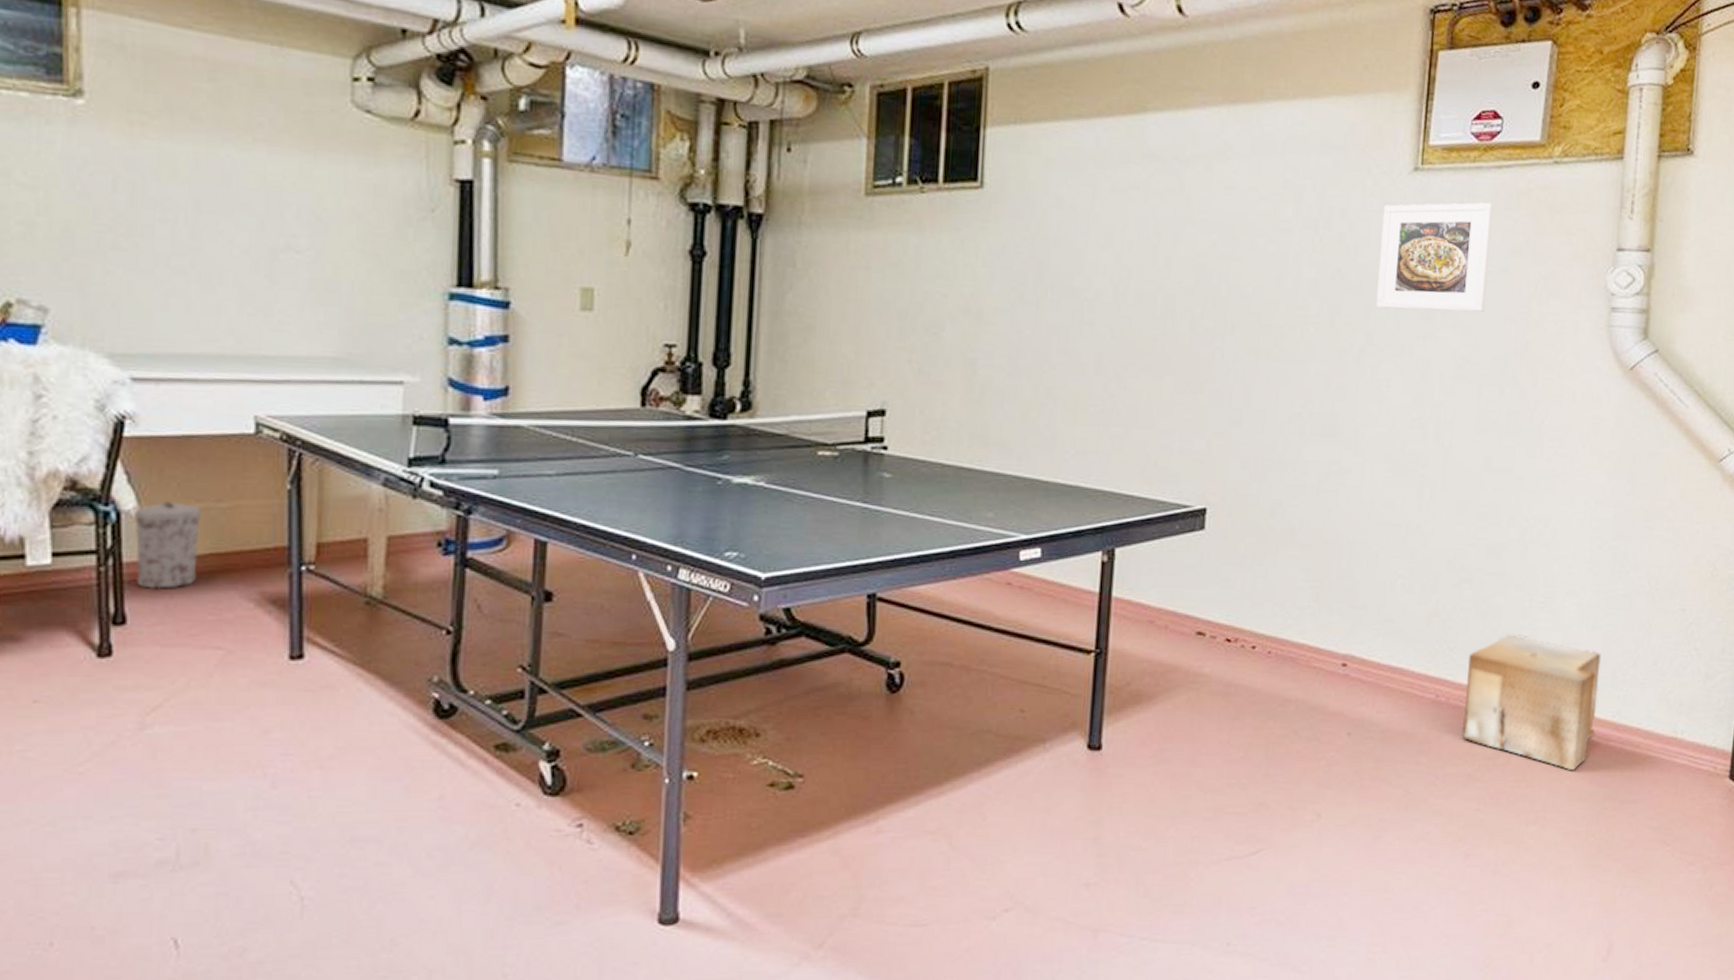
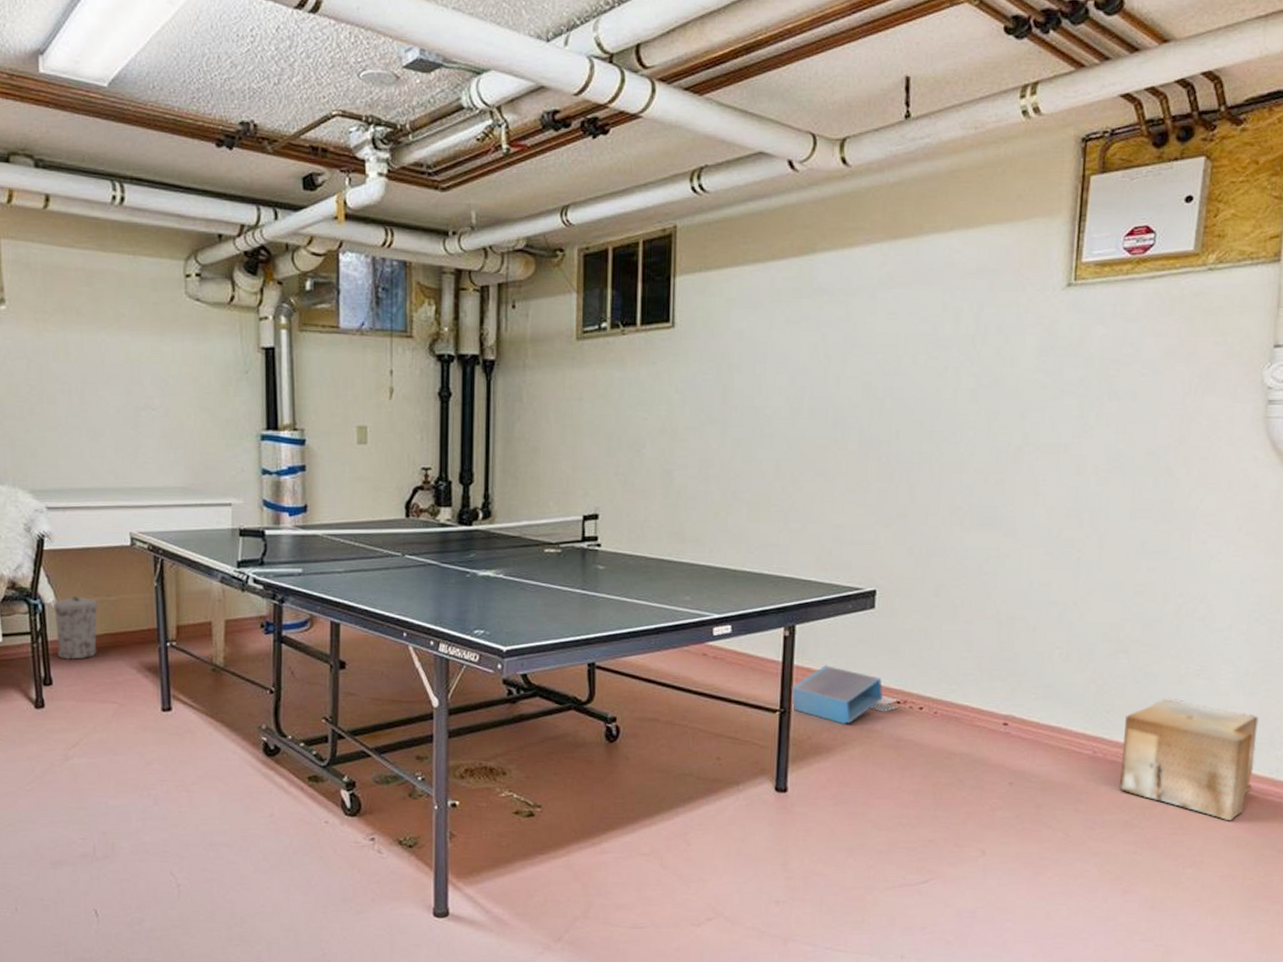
storage bin: none [1109,595,1231,667] -> present [791,664,900,724]
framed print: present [1376,202,1494,313] -> none [1031,311,1147,412]

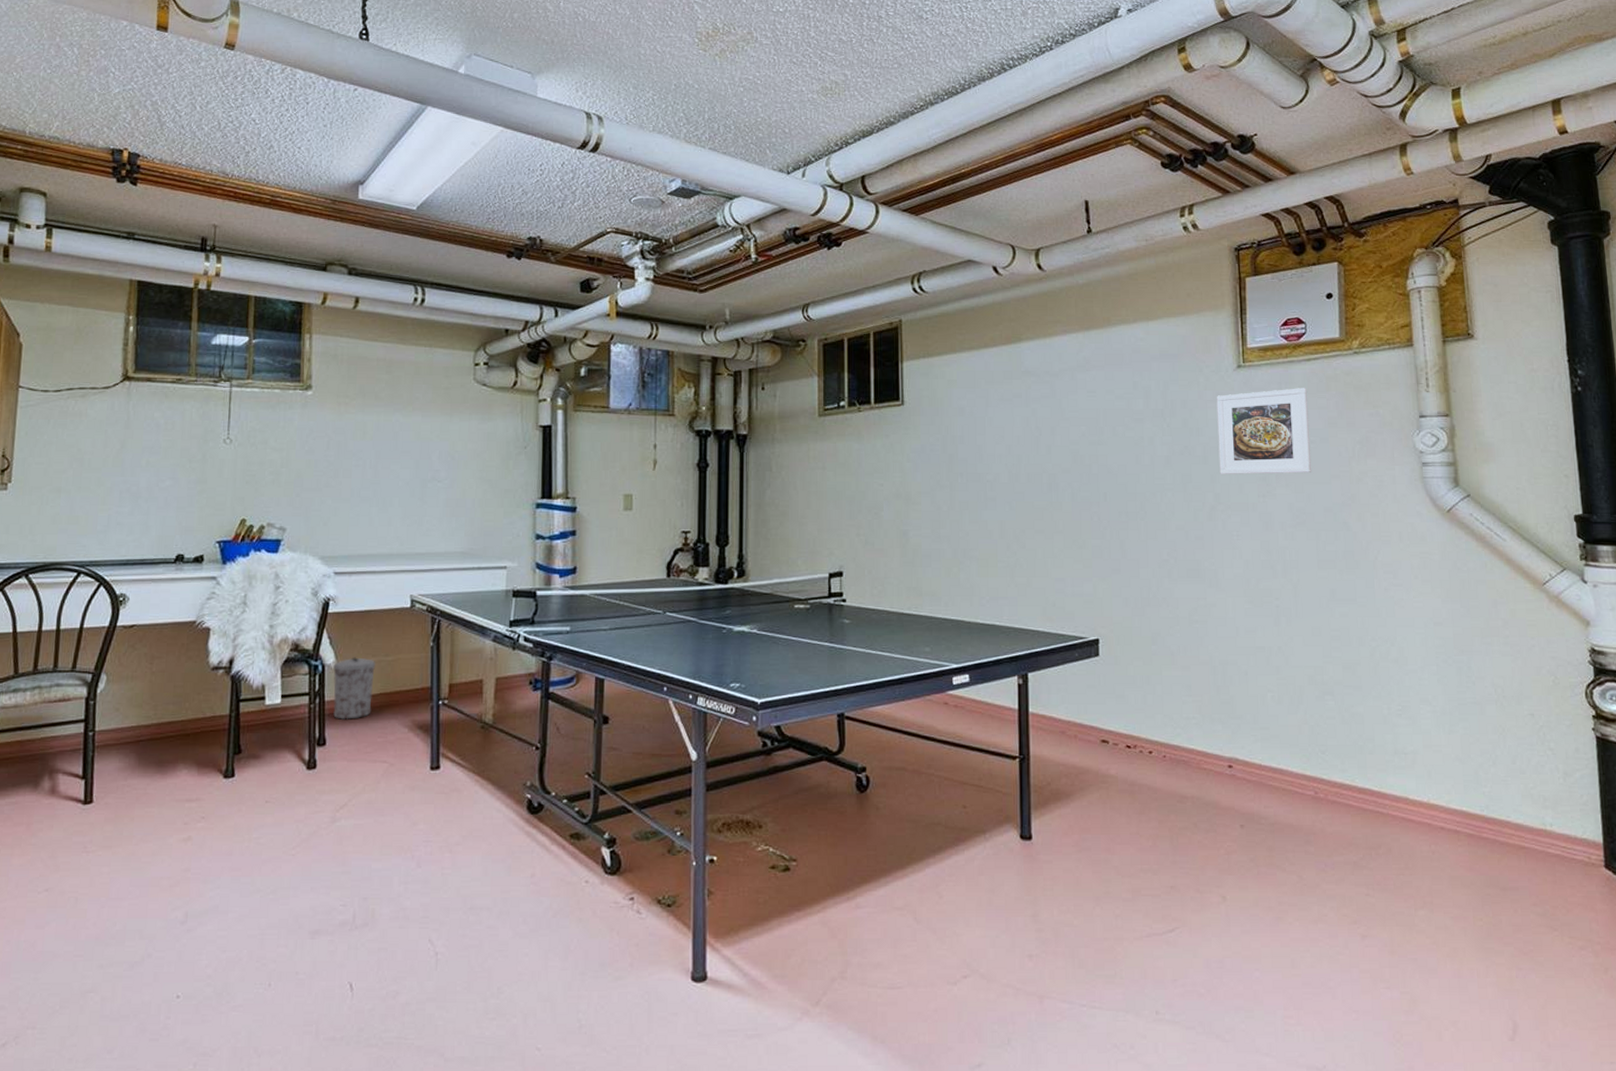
storage bin: present [791,664,900,724] -> none [1029,711,1130,769]
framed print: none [1031,311,1147,412] -> present [1216,388,1312,474]
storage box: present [1119,699,1259,821] -> none [1340,738,1466,860]

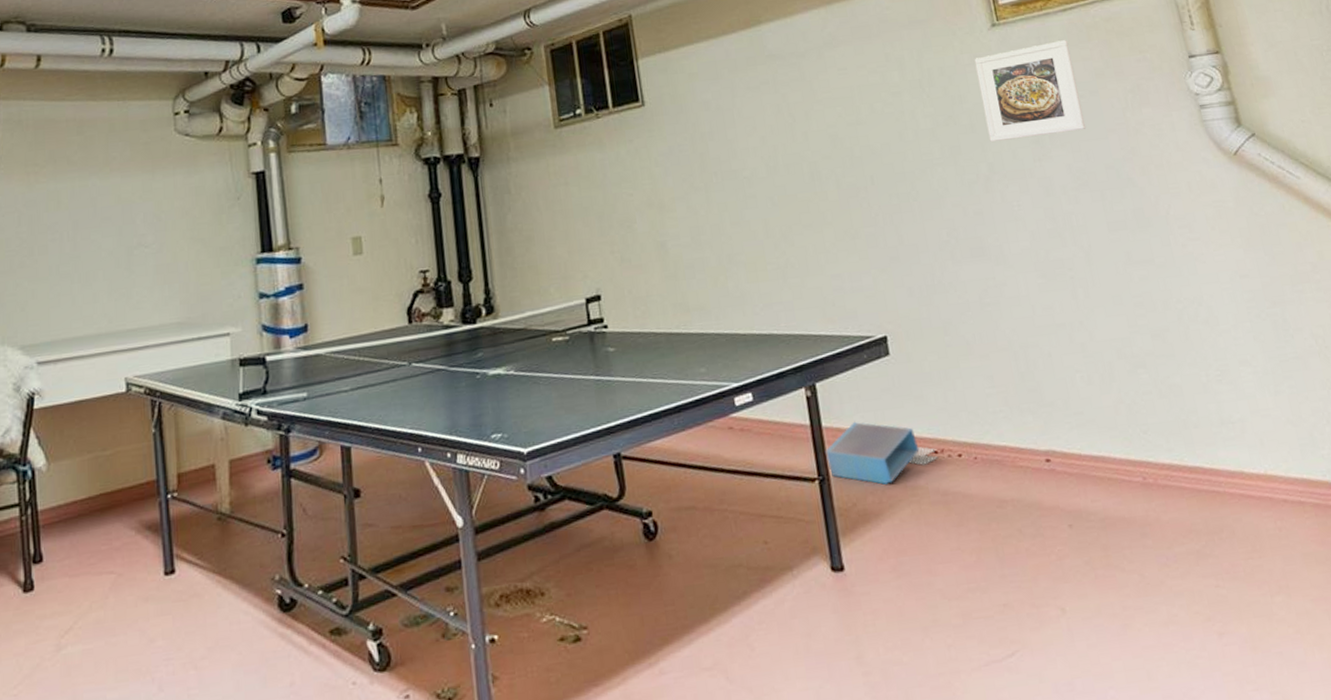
trash can: present [333,657,376,719] -> none [44,456,93,530]
storage bin: none [1029,711,1130,769] -> present [825,421,938,485]

